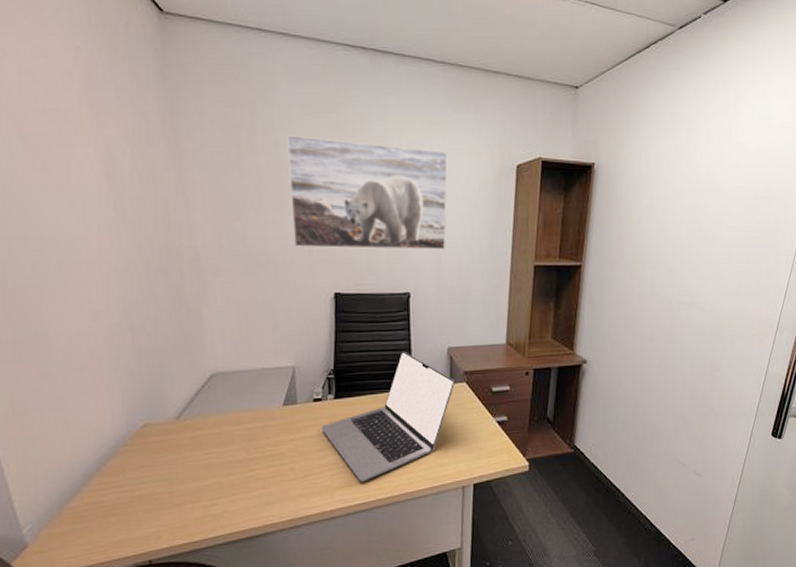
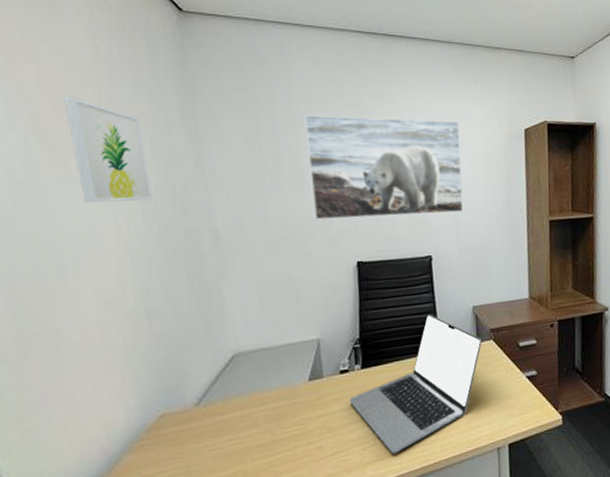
wall art: none [46,101,134,215] -> present [64,97,152,203]

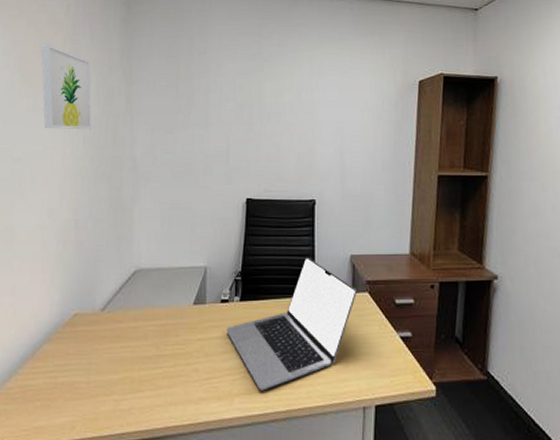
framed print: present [304,115,464,220] -> none [214,62,354,160]

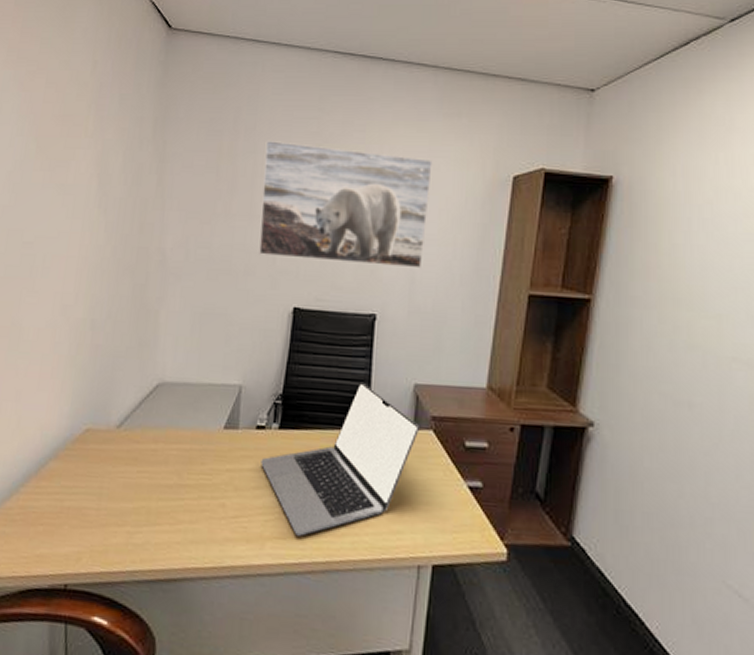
wall art: present [41,44,92,130] -> none [60,108,118,214]
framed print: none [214,62,354,160] -> present [259,141,433,269]

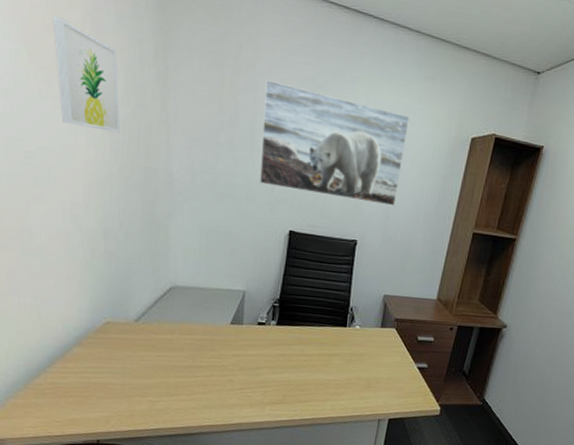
wall art: none [60,108,118,214] -> present [52,16,120,133]
laptop: present [261,383,421,536] -> none [261,292,386,402]

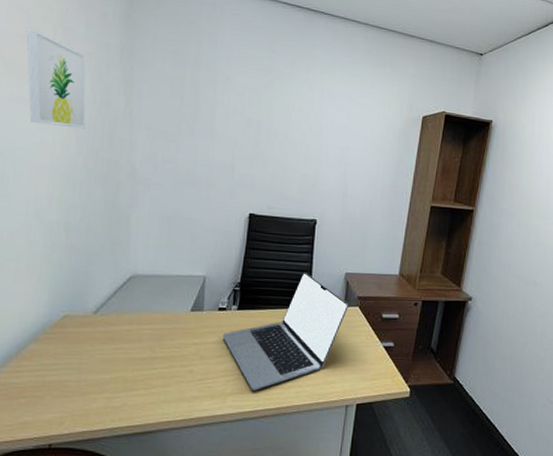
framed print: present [259,80,410,206] -> none [219,74,362,185]
laptop: none [261,292,386,402] -> present [222,273,350,391]

